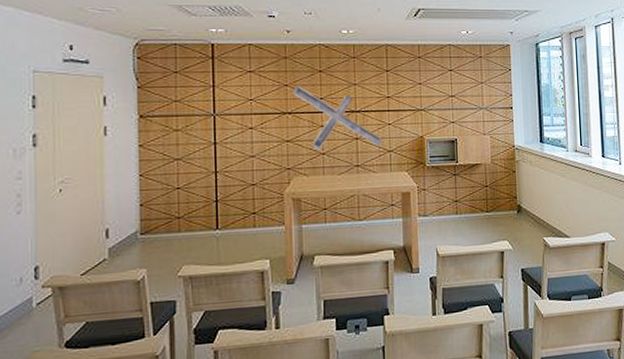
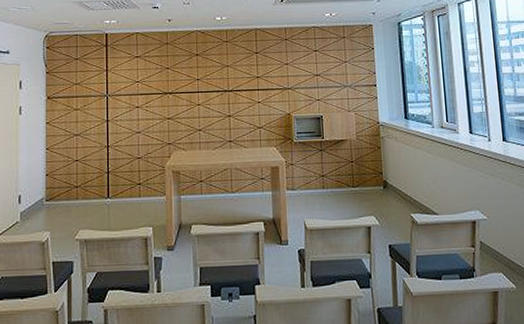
cross: present [292,86,382,151] -> none [173,68,252,128]

